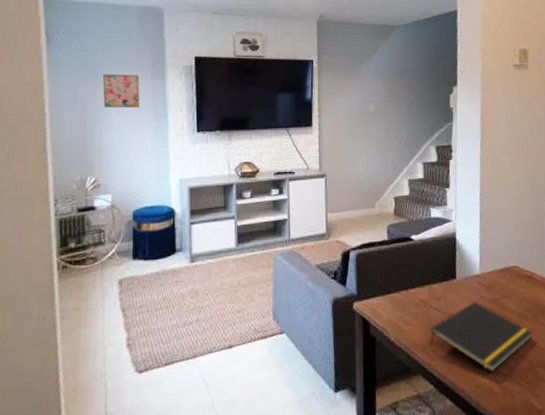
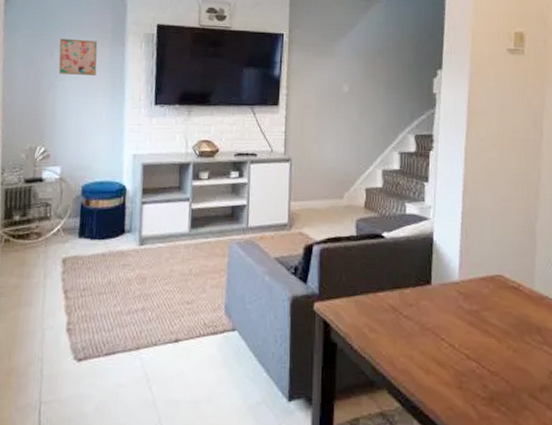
notepad: present [430,301,532,372] -> none [398,311,517,393]

